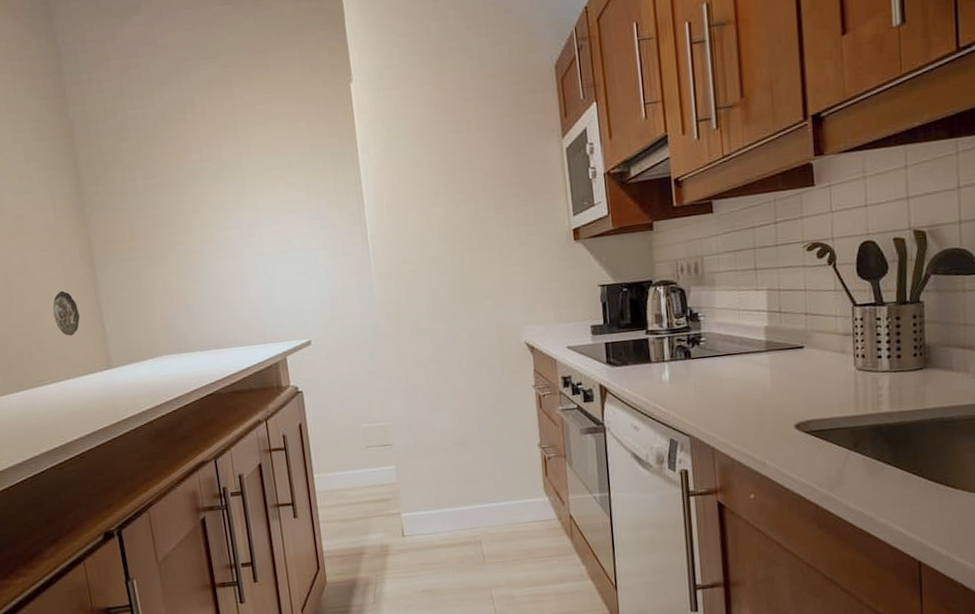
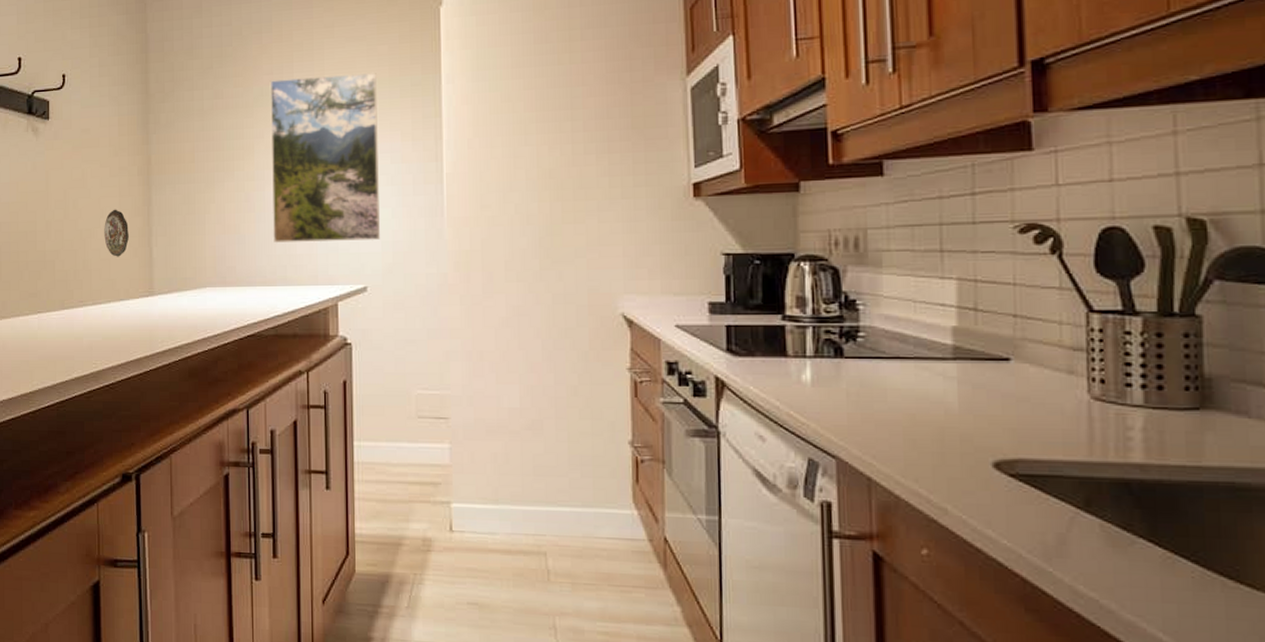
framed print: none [199,146,318,310] -> present [269,72,380,244]

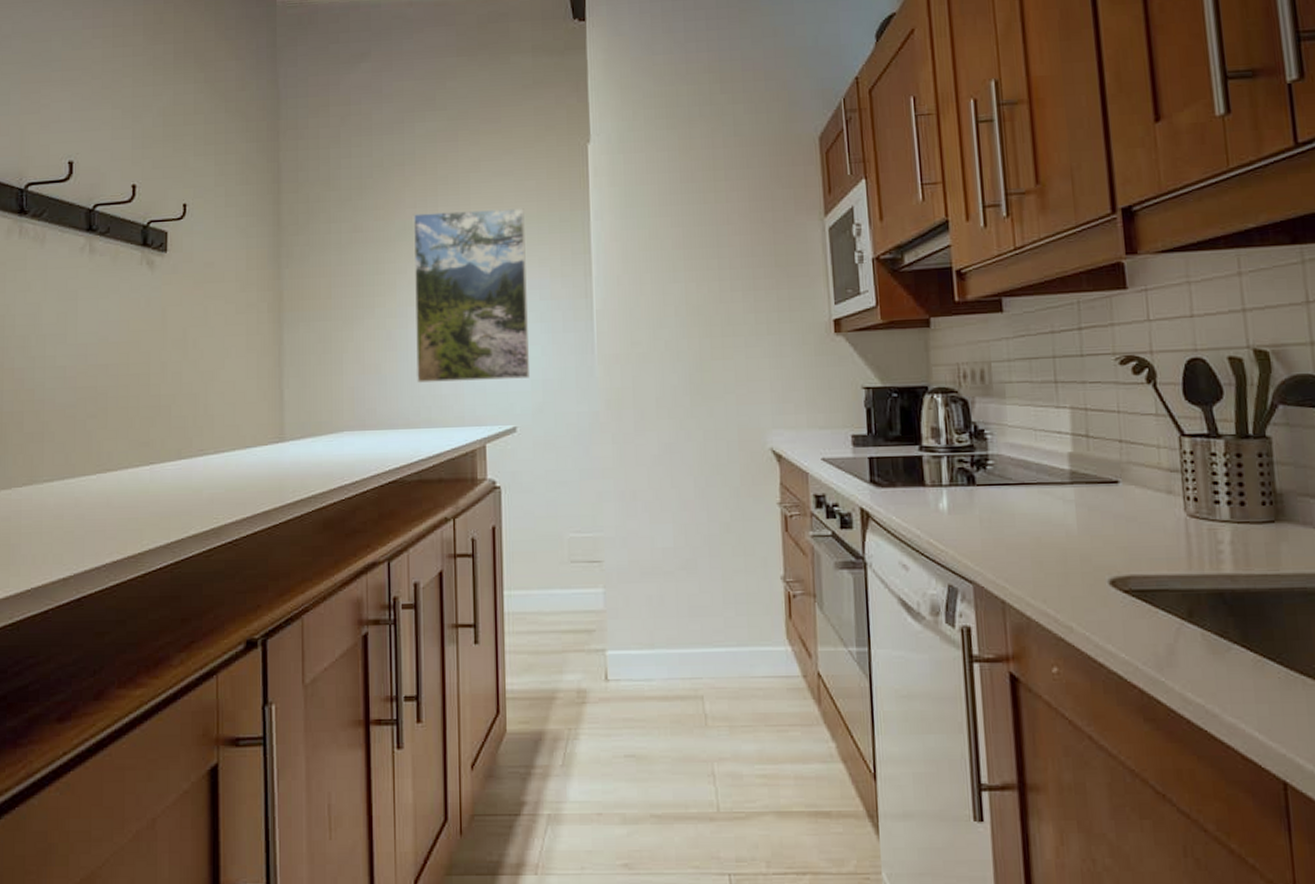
decorative plate: present [104,209,129,257] -> none [229,348,257,401]

